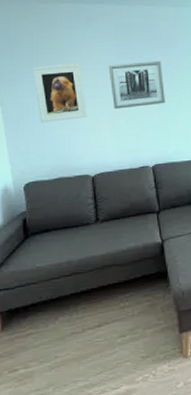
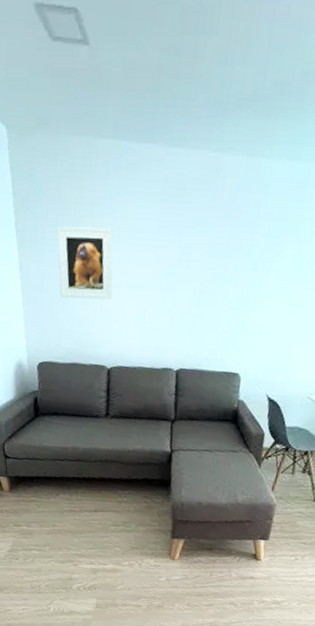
wall art: present [108,60,166,110] -> none [144,234,215,297]

